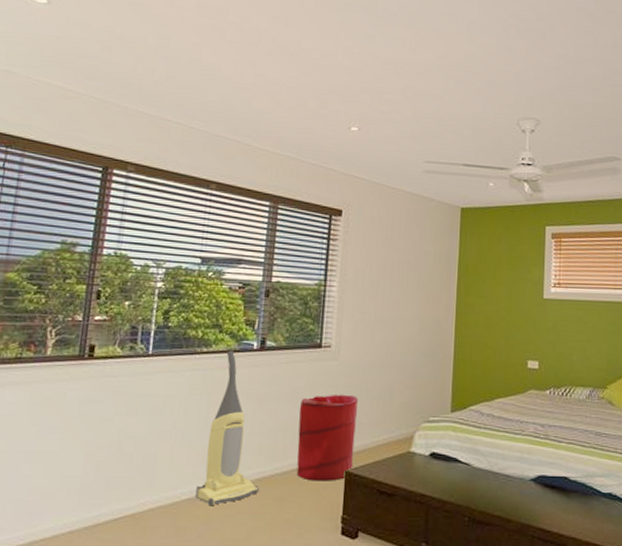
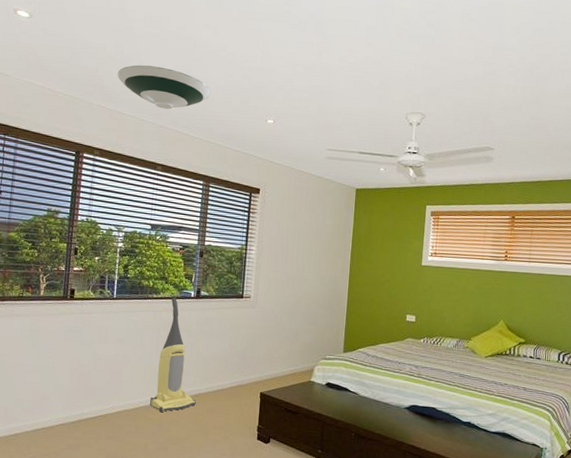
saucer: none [160,61,280,115] -> present [117,65,211,109]
laundry hamper: present [296,394,358,481] -> none [224,334,271,400]

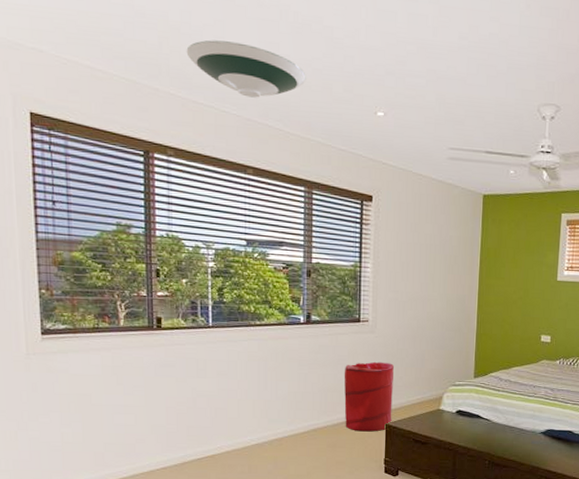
vacuum cleaner: present [150,297,196,413] -> none [263,323,314,450]
laundry hamper: none [224,334,271,400] -> present [344,361,394,432]

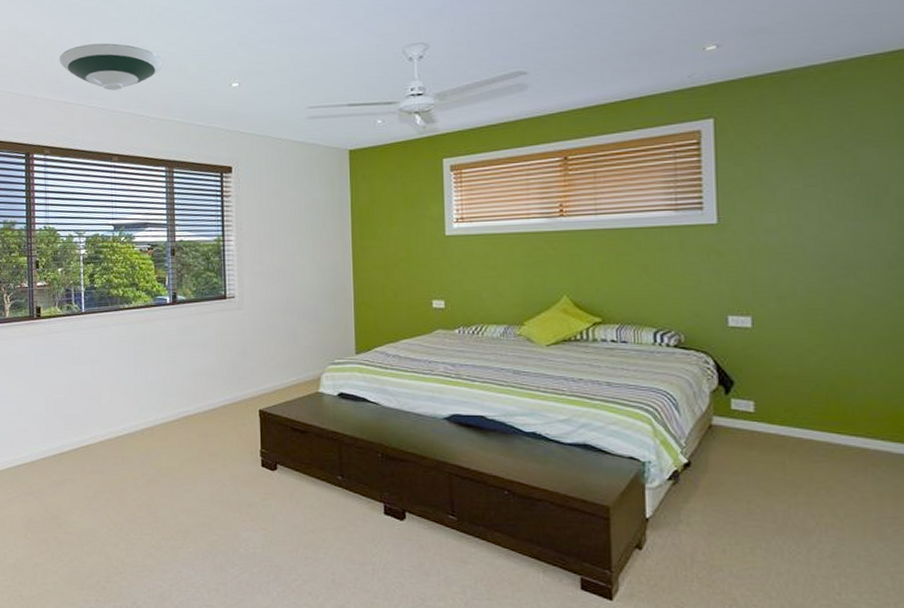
laundry hamper: present [344,361,394,432] -> none [212,340,267,419]

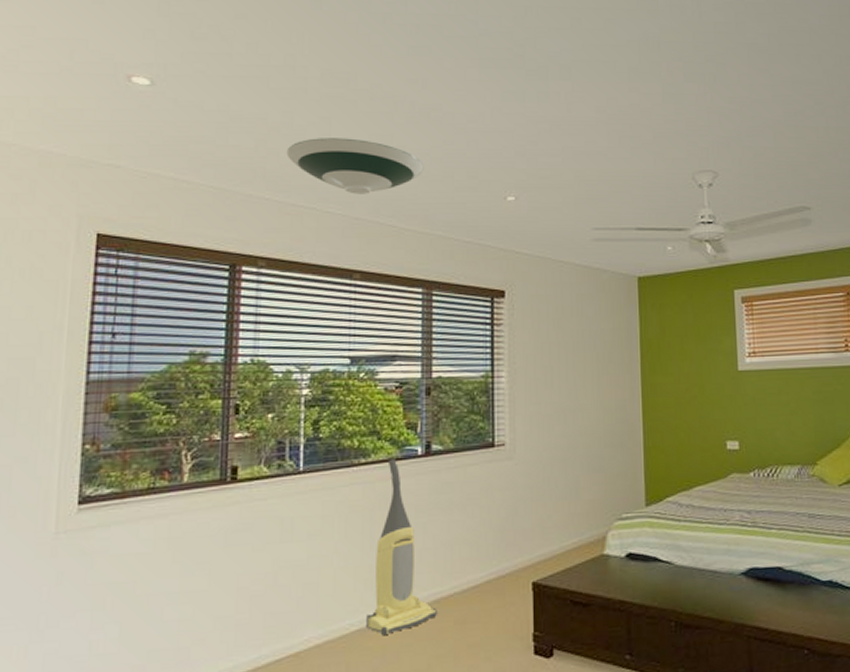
vacuum cleaner: none [134,306,186,440] -> present [366,459,437,636]

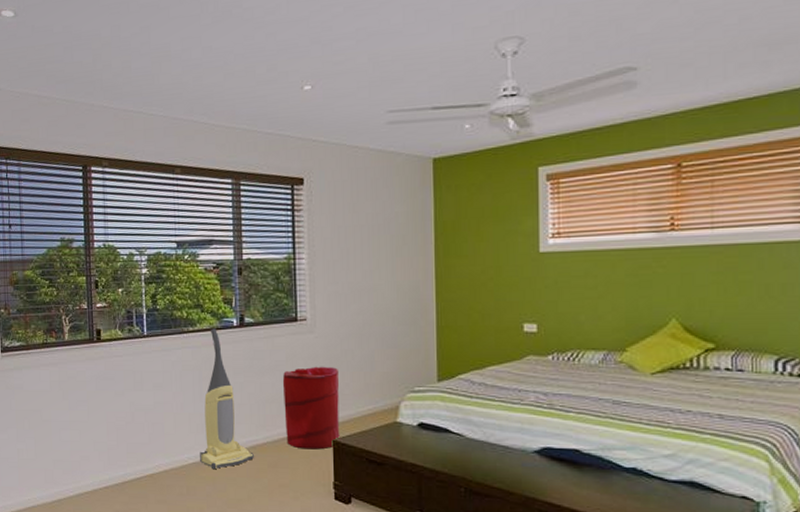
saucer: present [286,138,424,194] -> none [117,44,229,96]
laundry hamper: none [475,496,543,597] -> present [282,366,341,450]

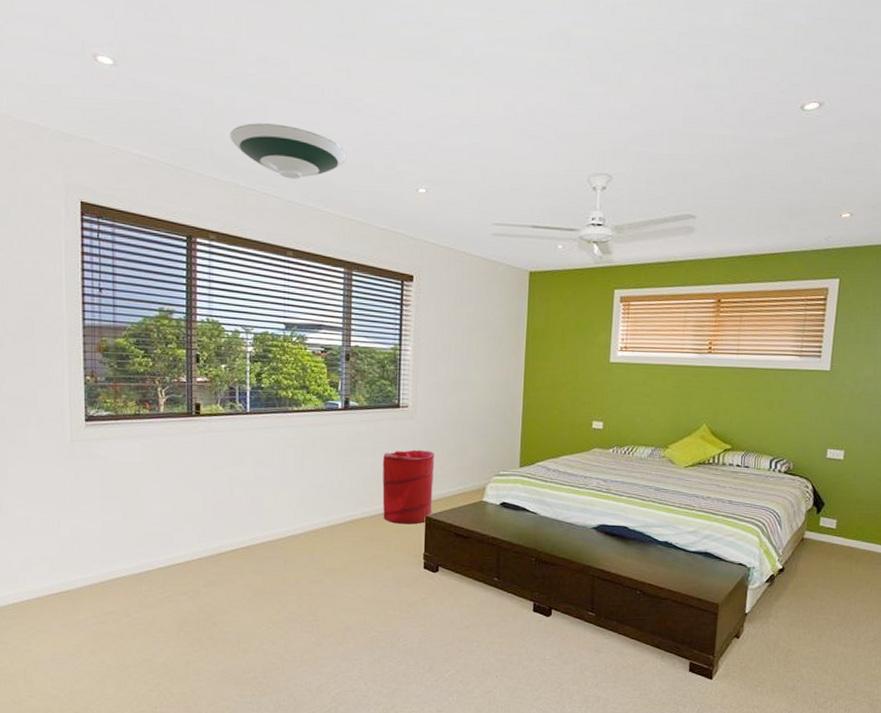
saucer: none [117,44,229,96] -> present [229,123,347,179]
vacuum cleaner: present [200,328,254,470] -> none [298,409,351,542]

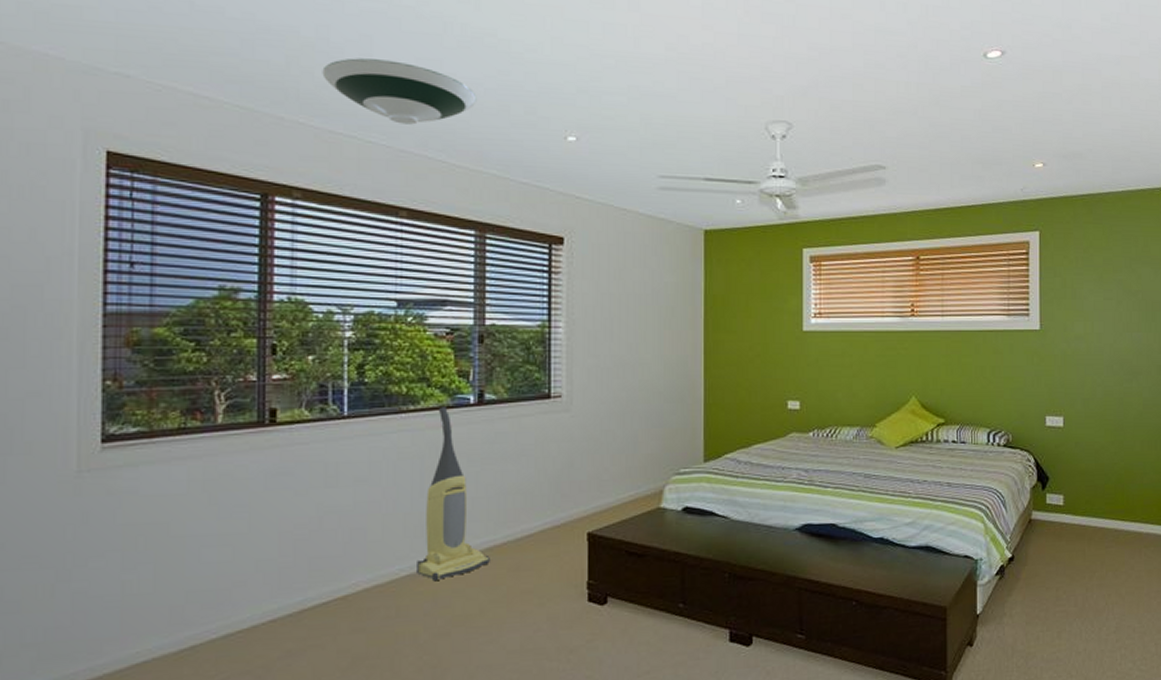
vacuum cleaner: none [298,409,351,542] -> present [417,407,490,582]
laundry hamper: present [382,449,434,524] -> none [529,449,598,546]

